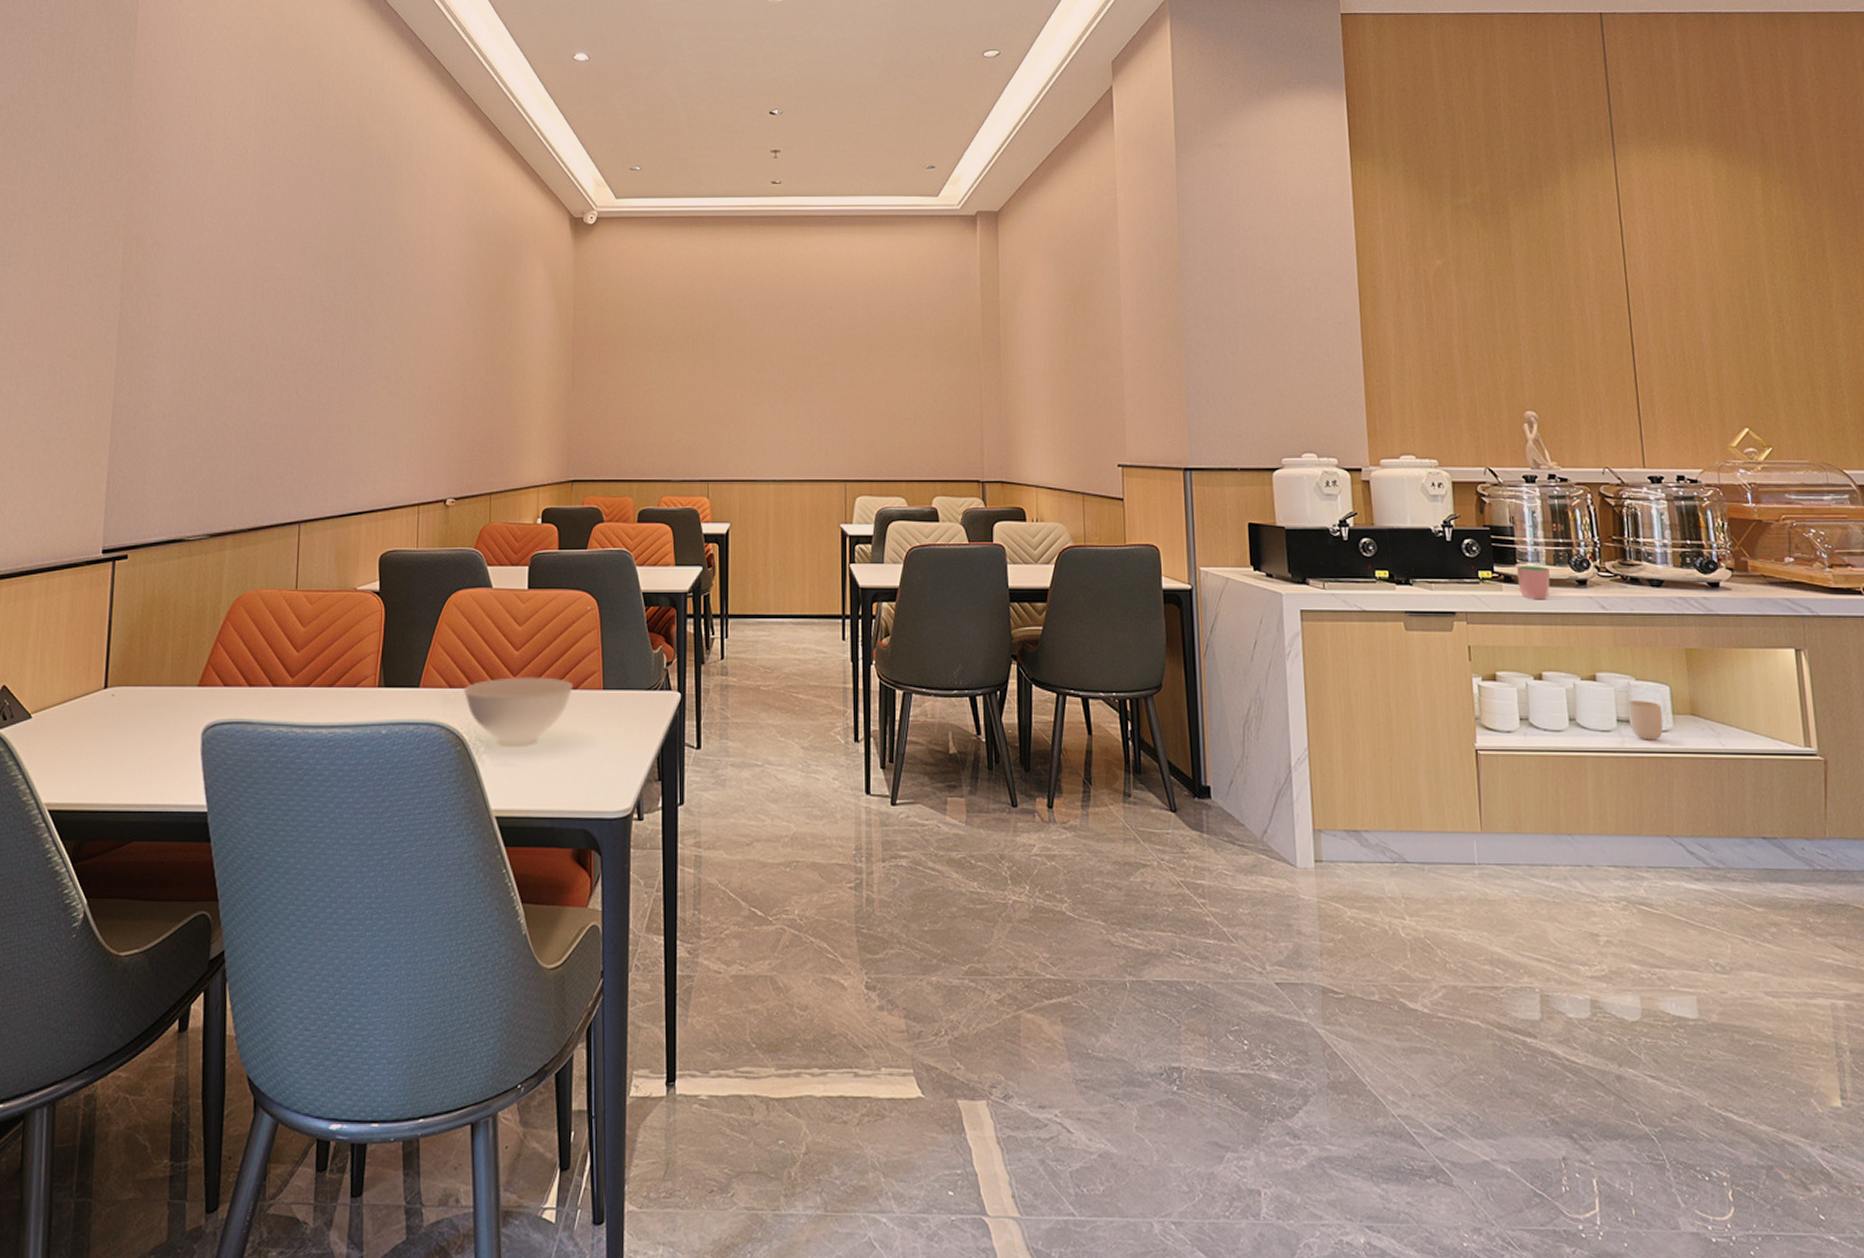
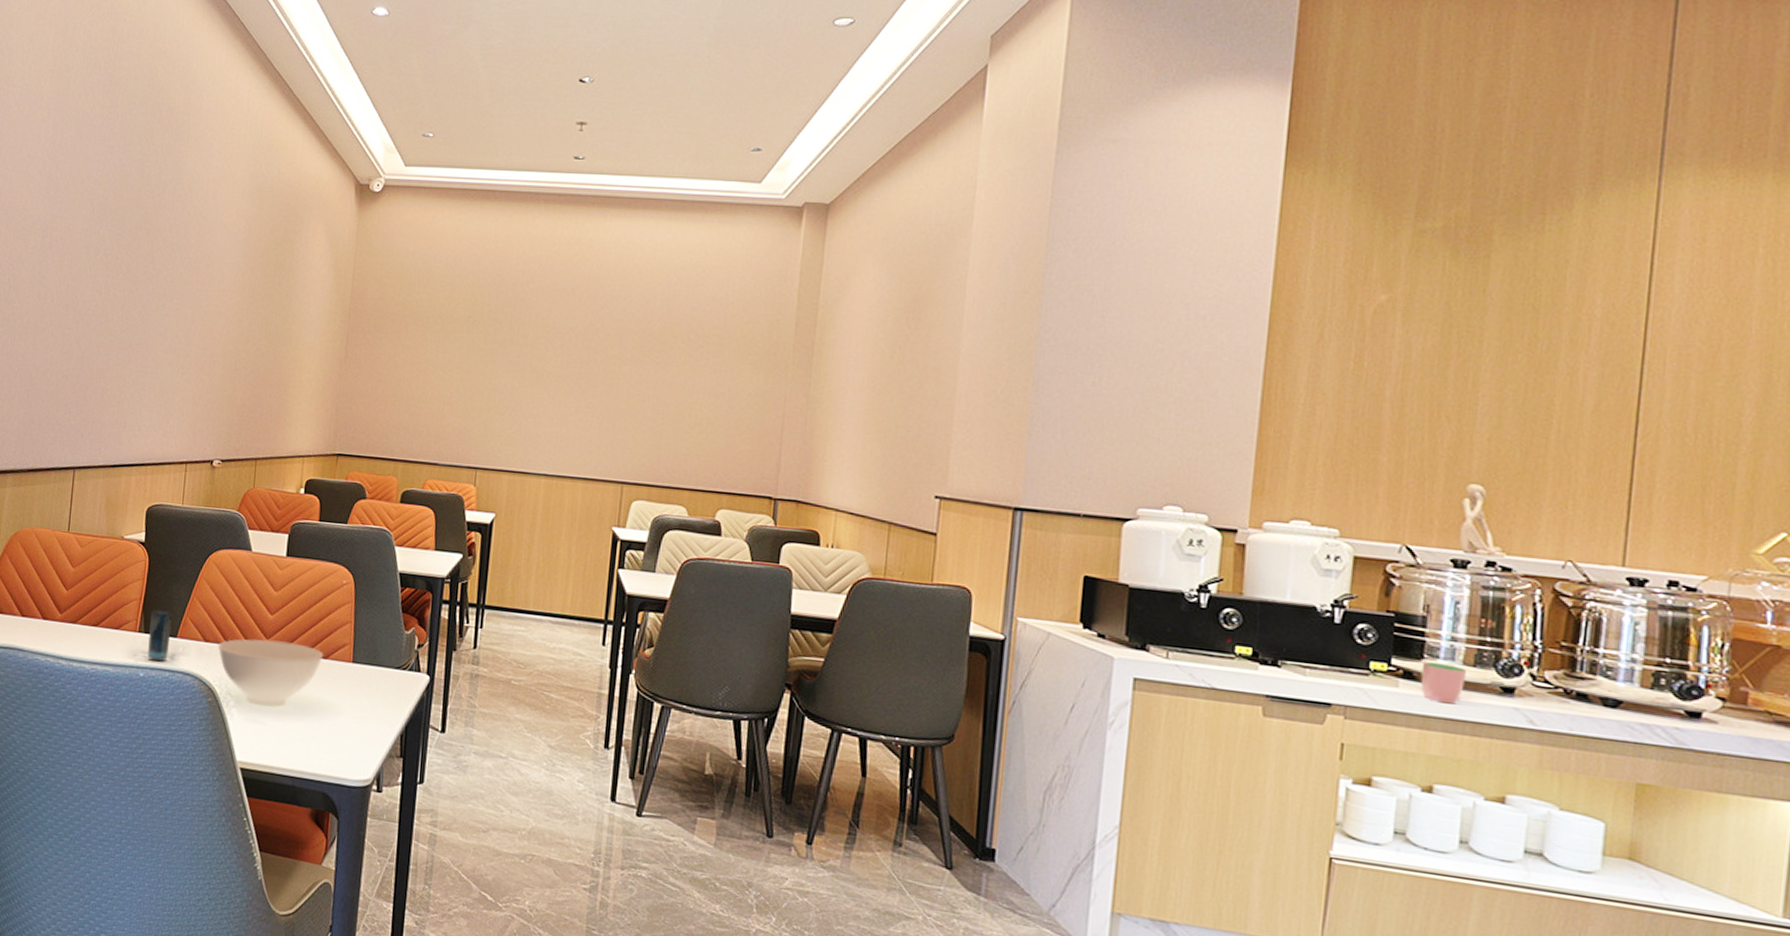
cup: none [389,660,414,714] -> present [147,609,173,661]
cup: present [1627,701,1664,740] -> none [1540,832,1589,881]

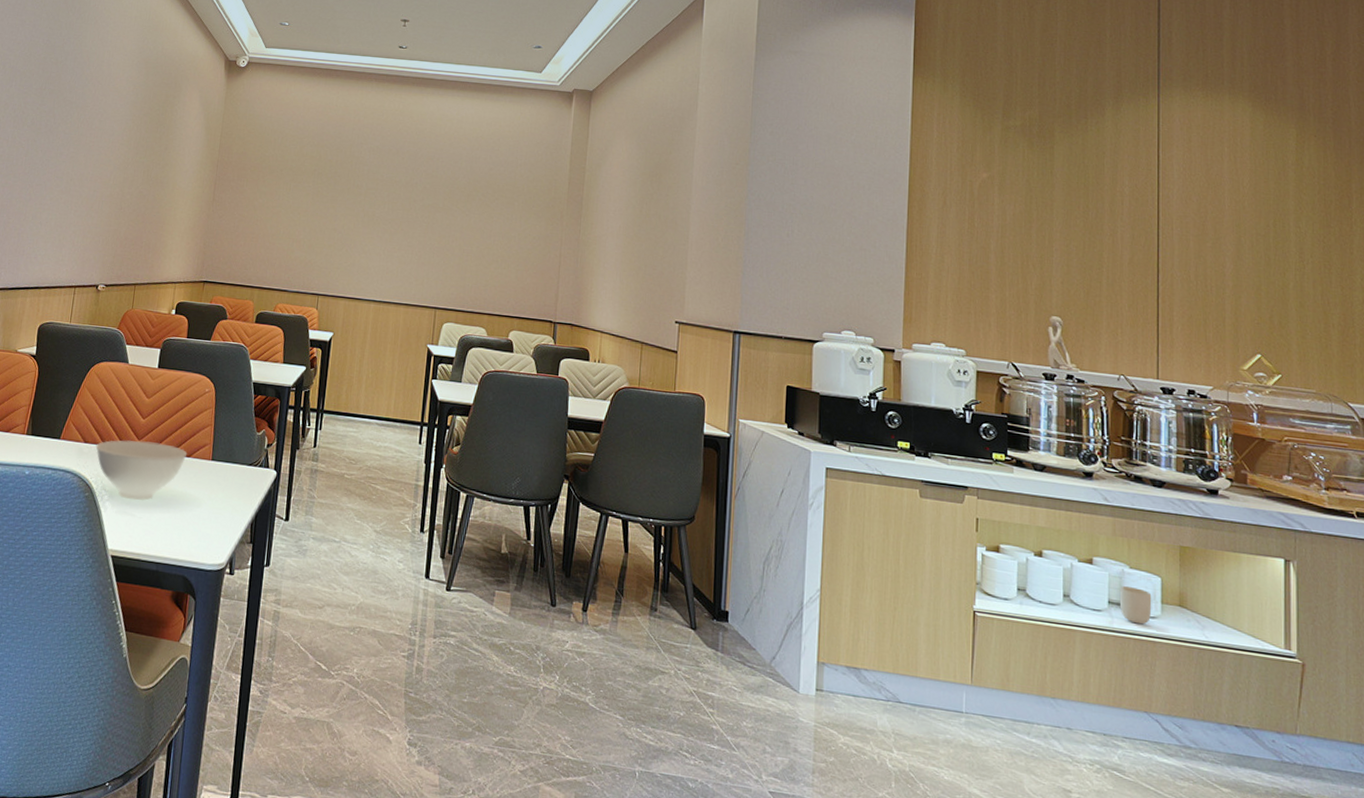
cup: present [147,609,173,661] -> none [33,414,58,460]
cup: present [1420,662,1466,705] -> none [1028,453,1059,486]
cup: none [1540,832,1589,881] -> present [1119,586,1152,625]

